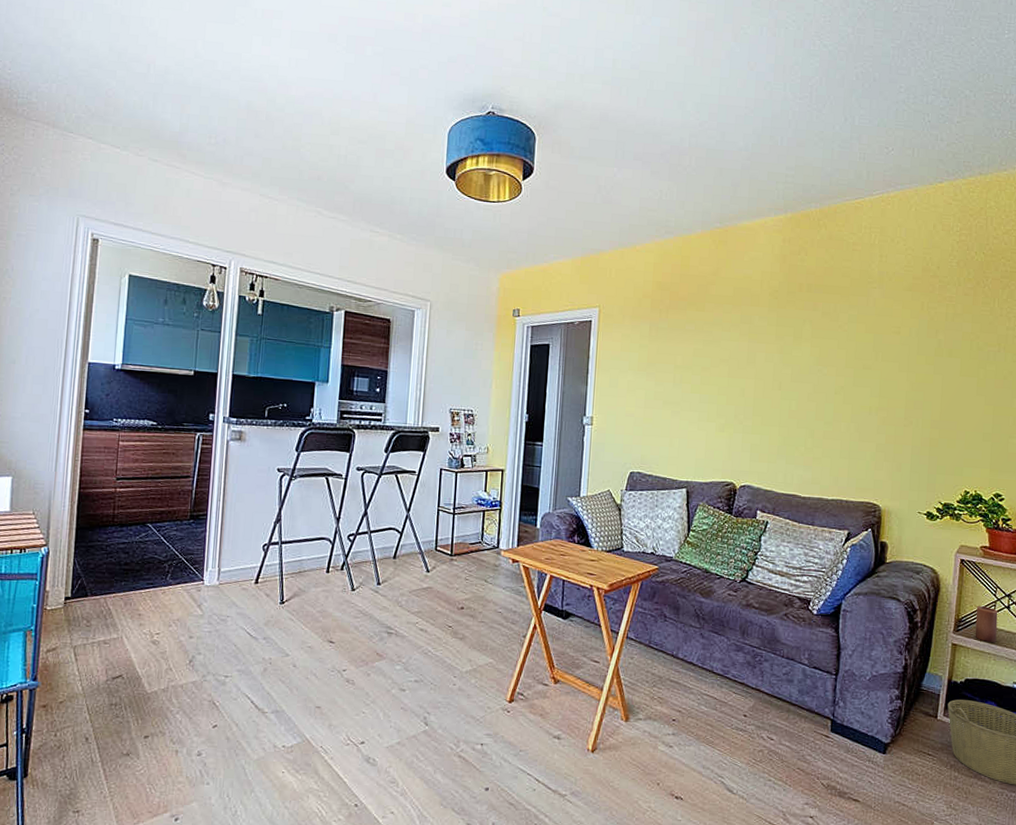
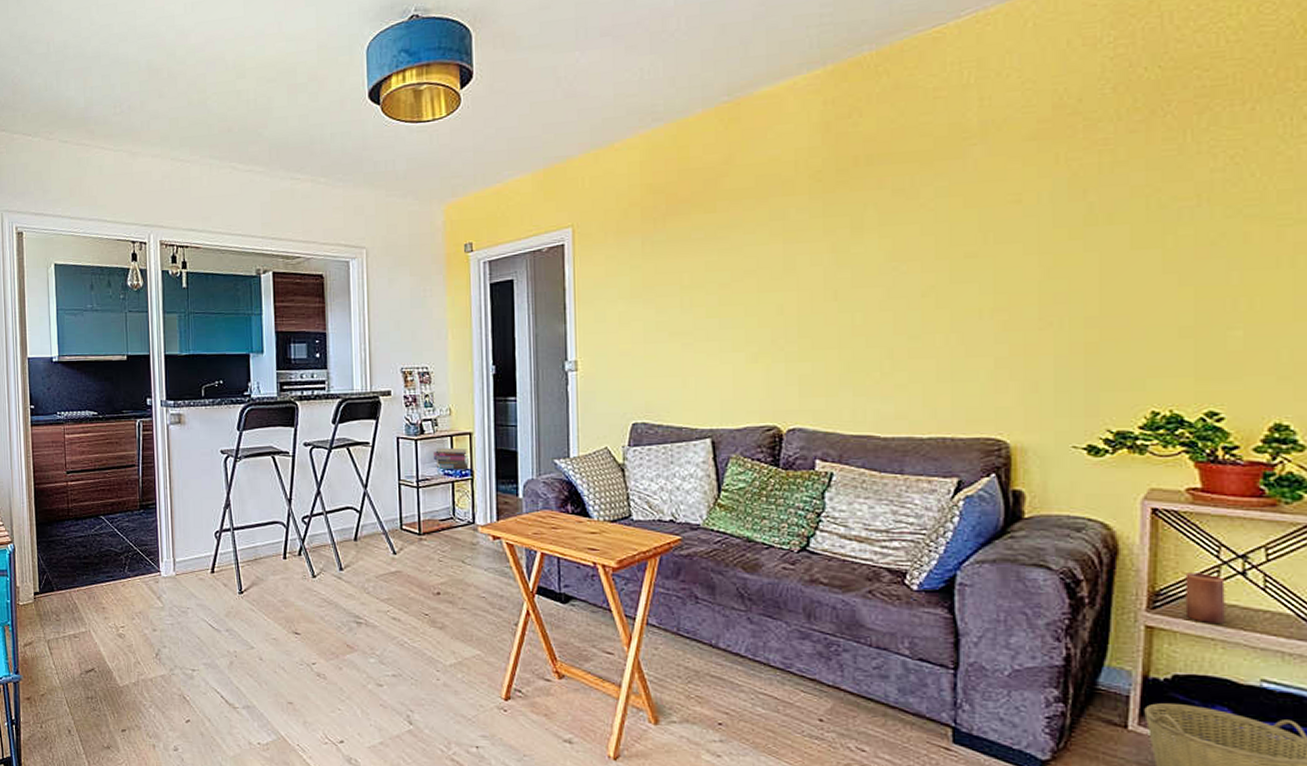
books: none [469,480,499,501] -> present [432,447,468,469]

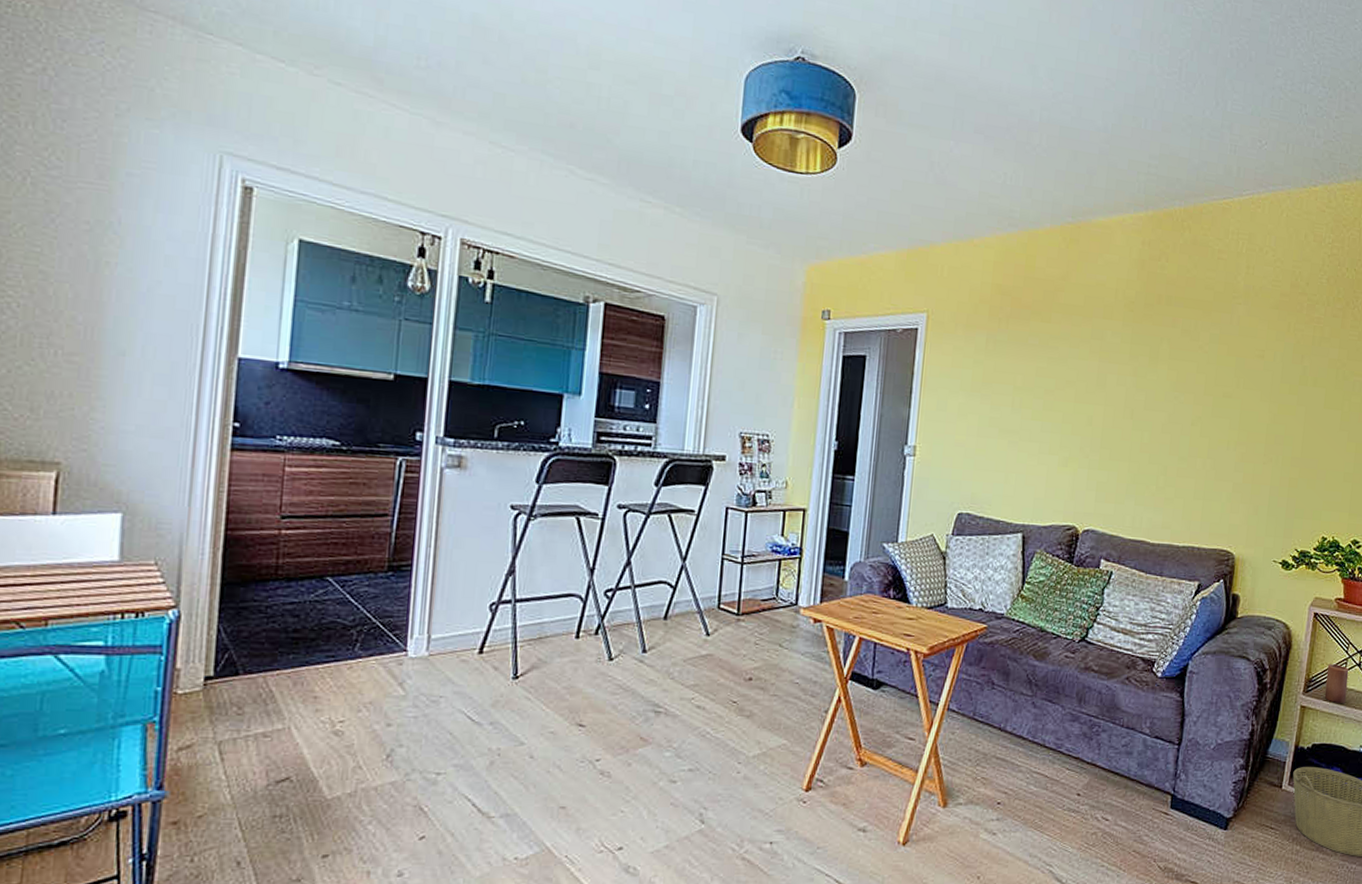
books: present [432,447,468,469] -> none [762,522,799,547]

